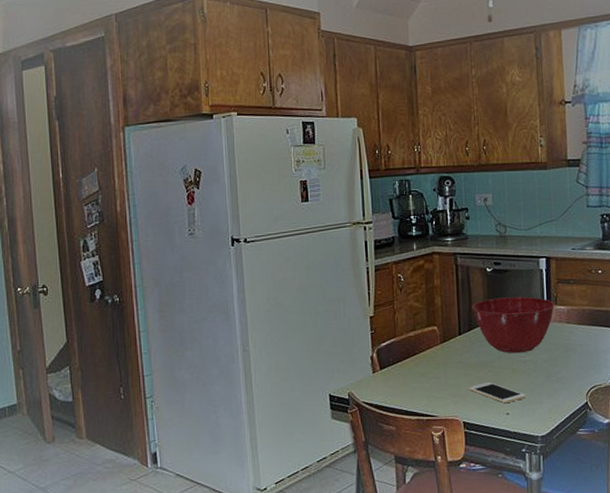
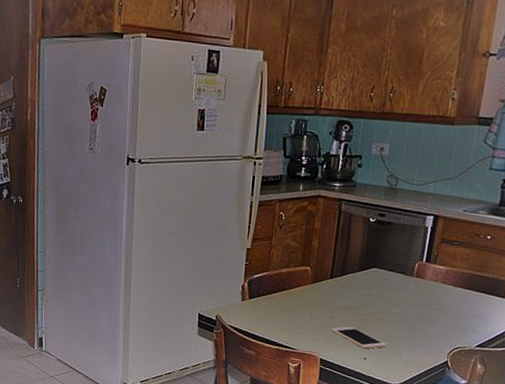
mixing bowl: present [472,296,555,354] -> none [348,248,434,305]

